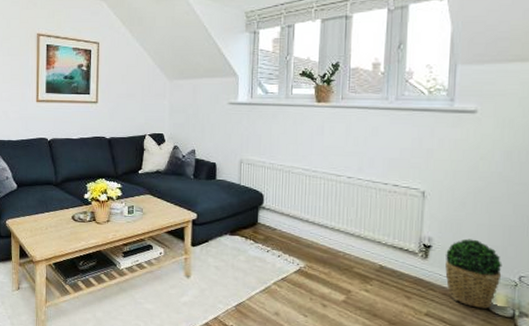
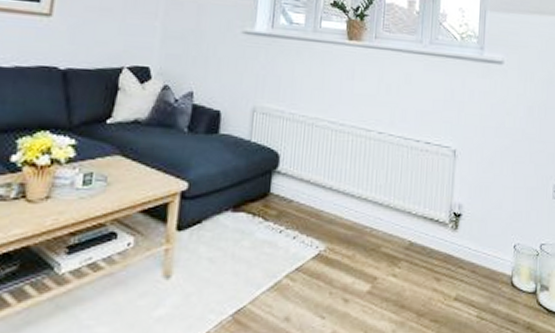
potted plant: present [445,239,503,309] -> none [474,204,526,285]

